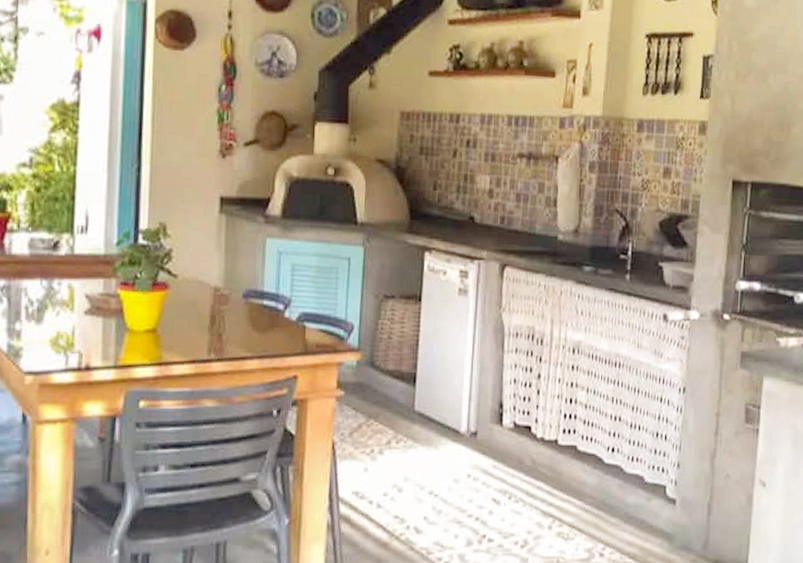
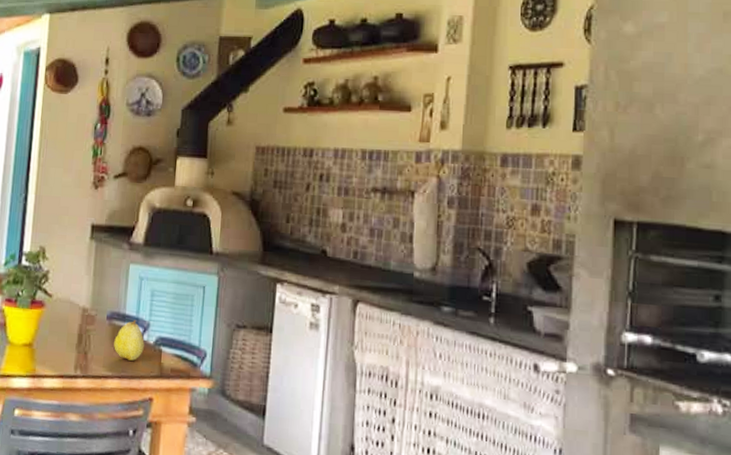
fruit: none [252,296,286,339] -> present [114,319,144,361]

